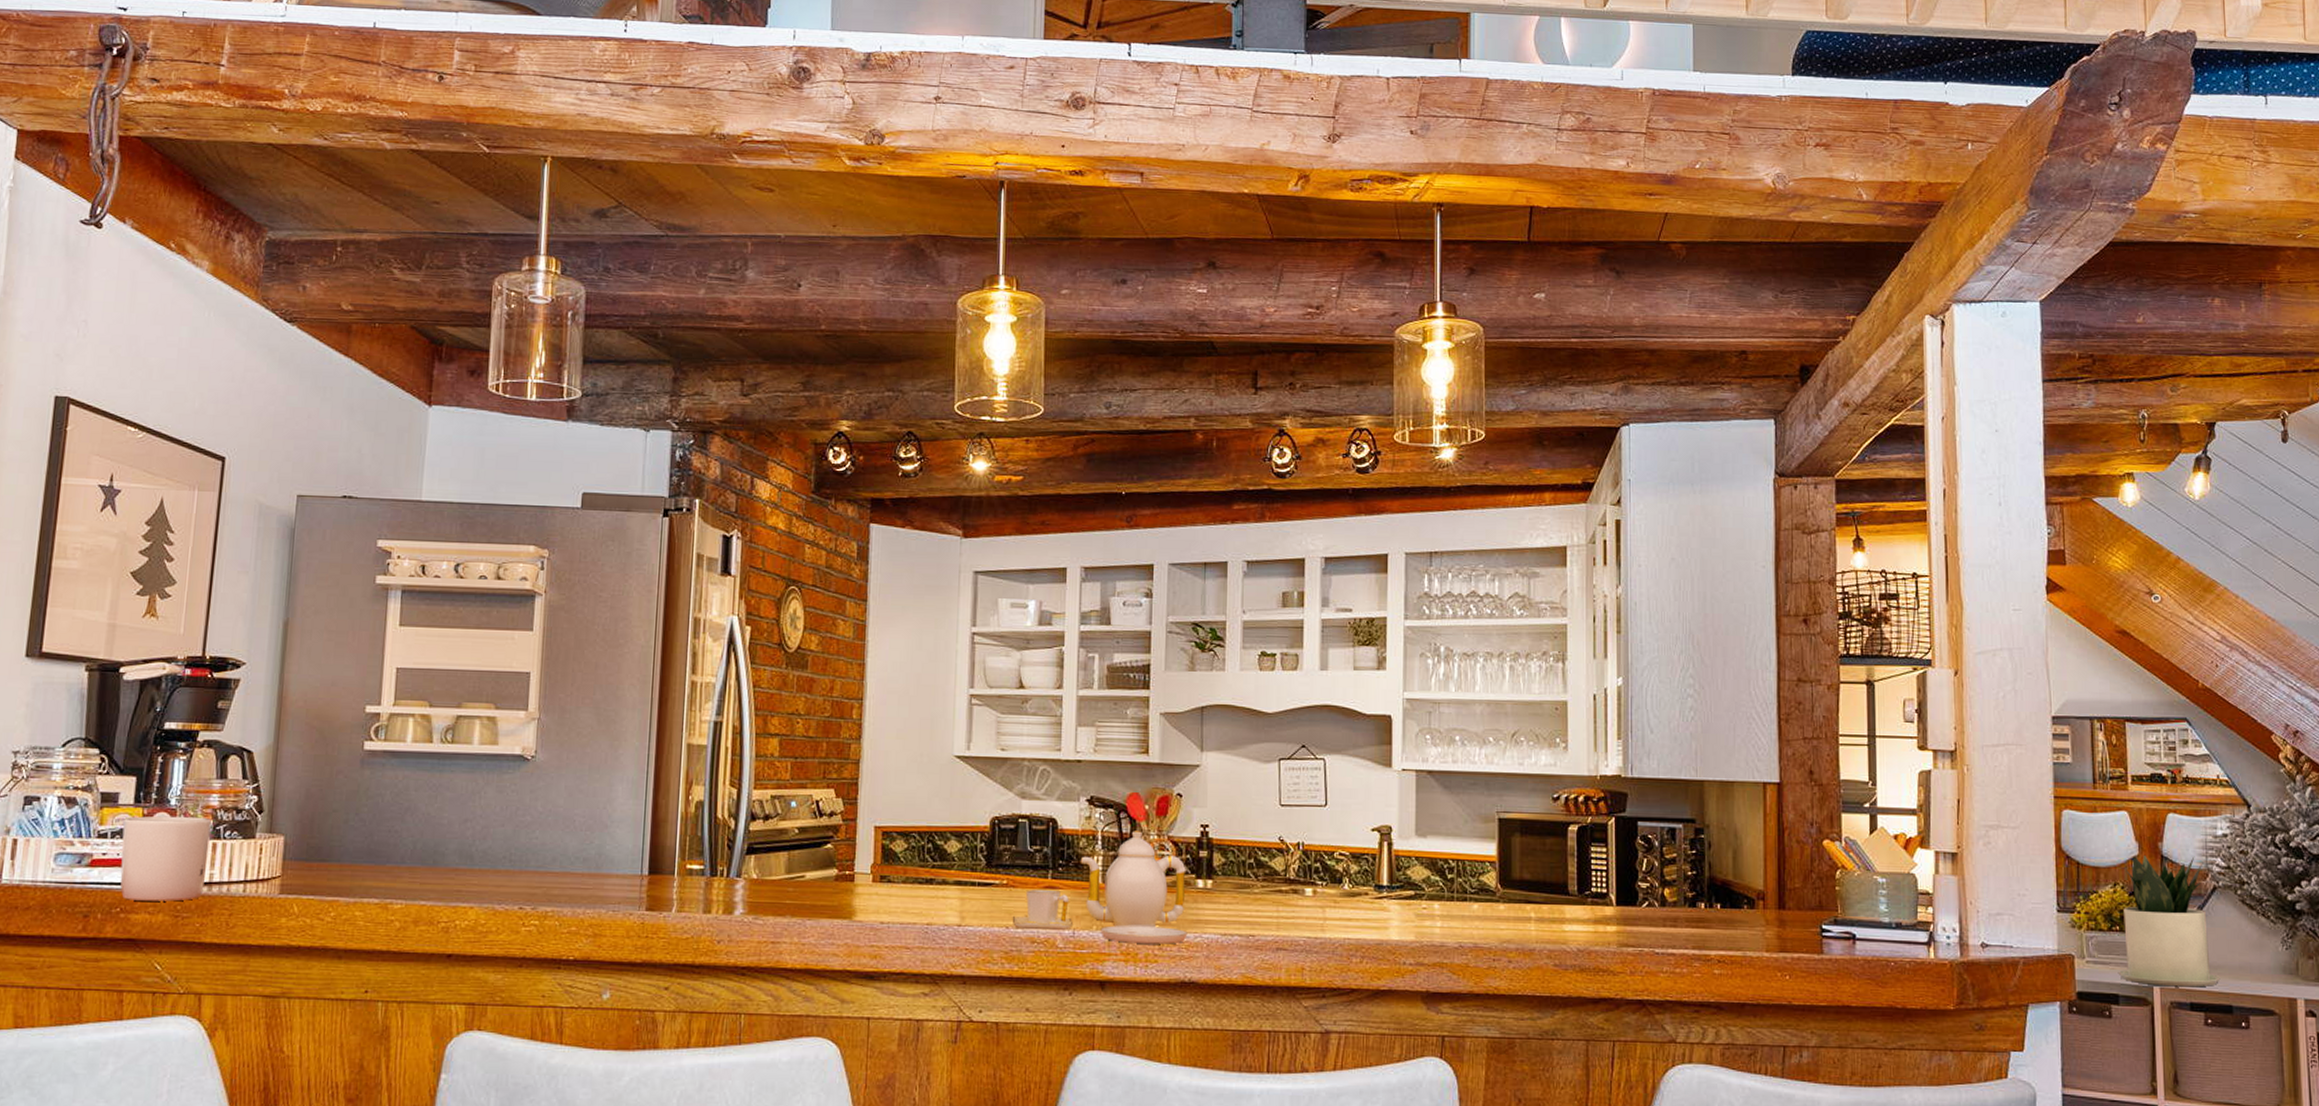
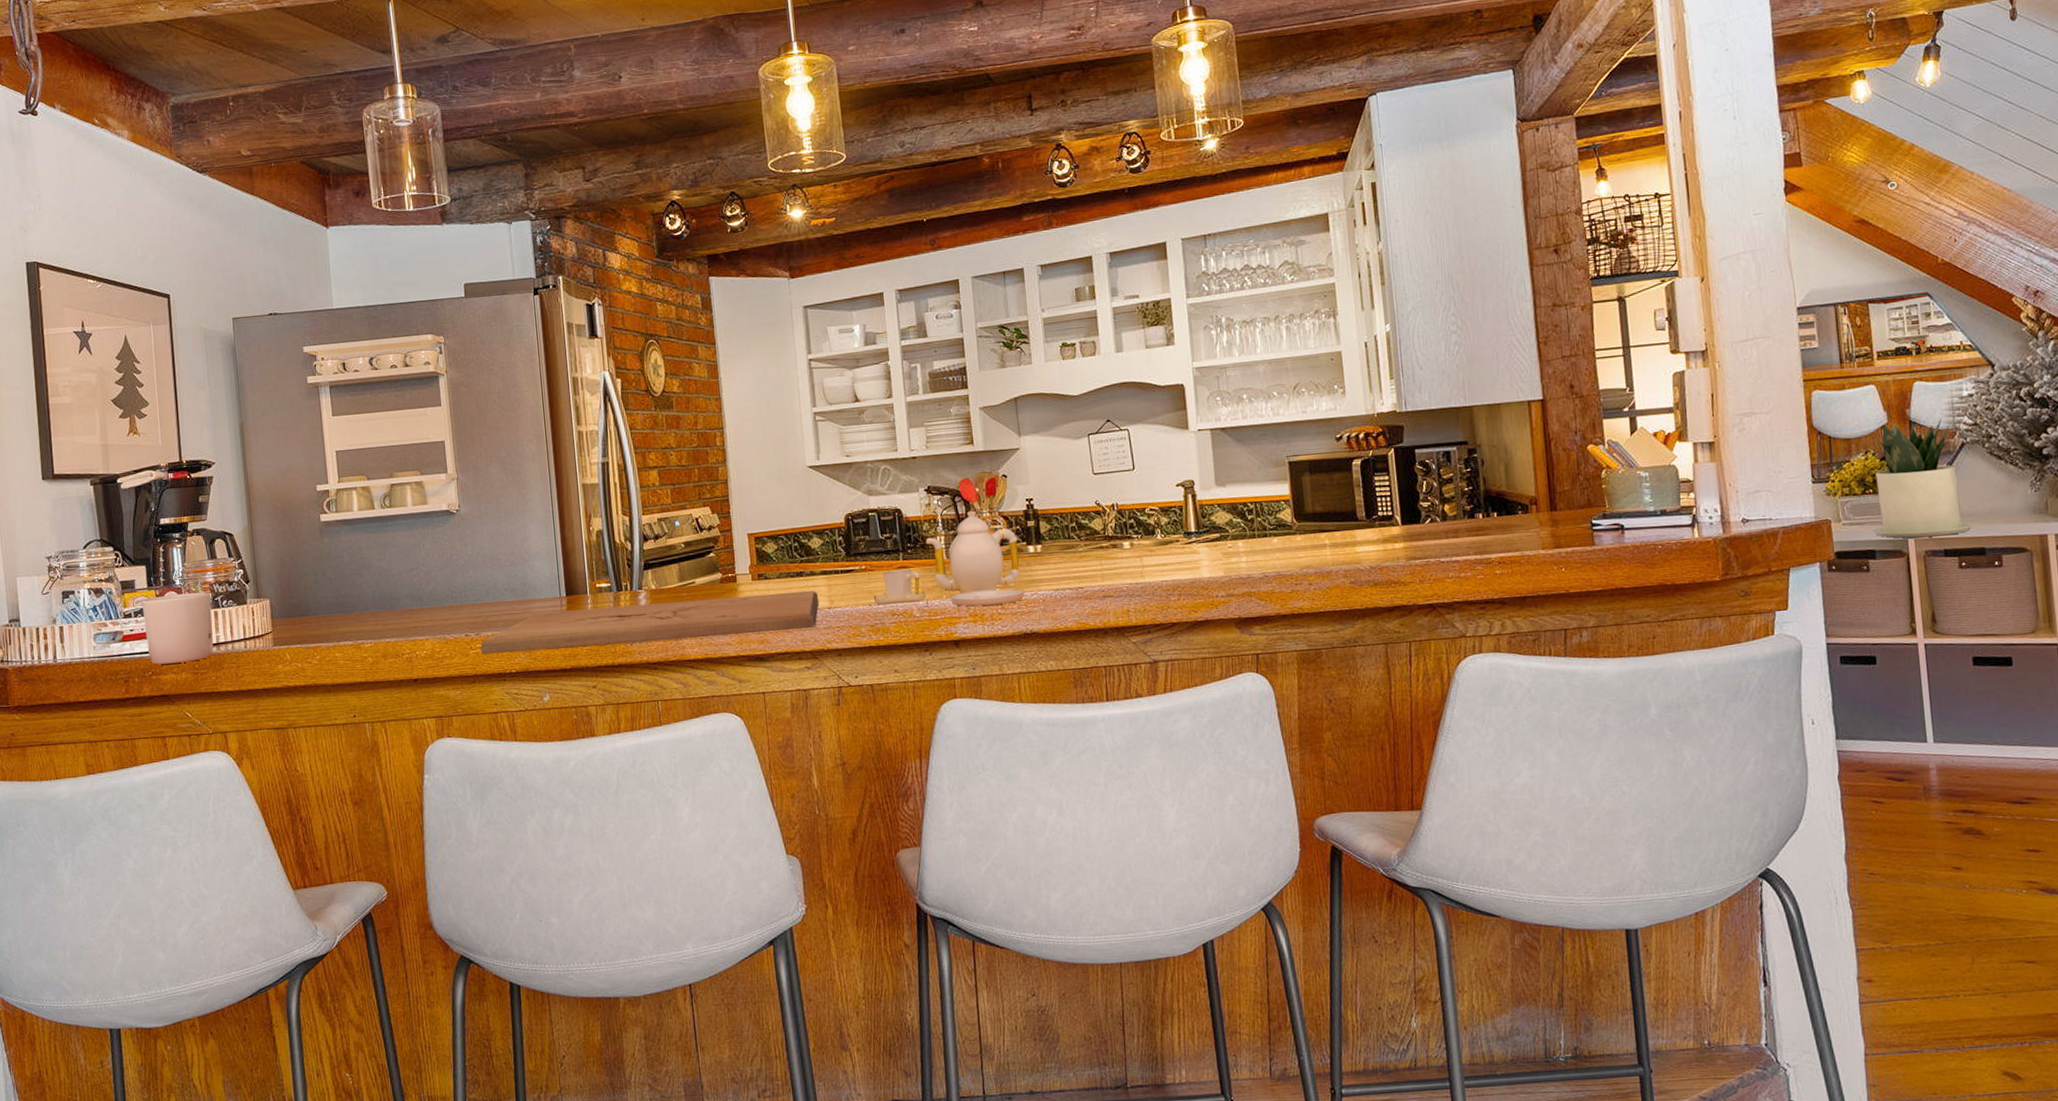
cutting board: none [535,891,948,948] -> present [480,590,819,655]

